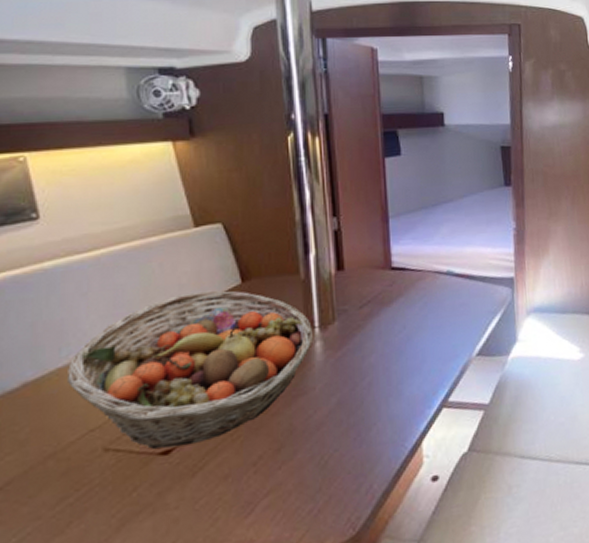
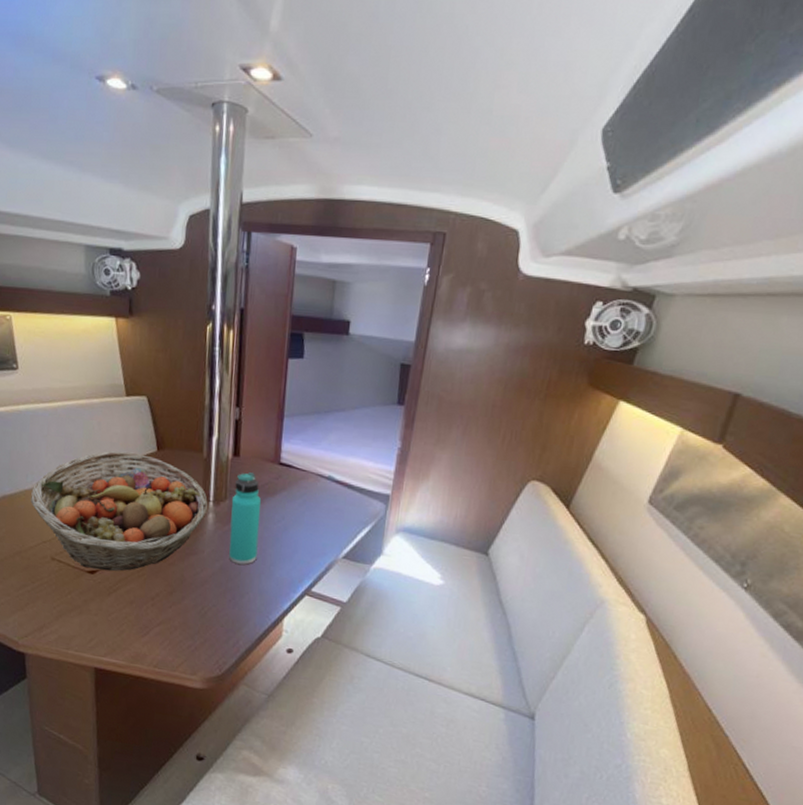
thermos bottle: none [341,284,380,394] -> present [229,472,262,566]

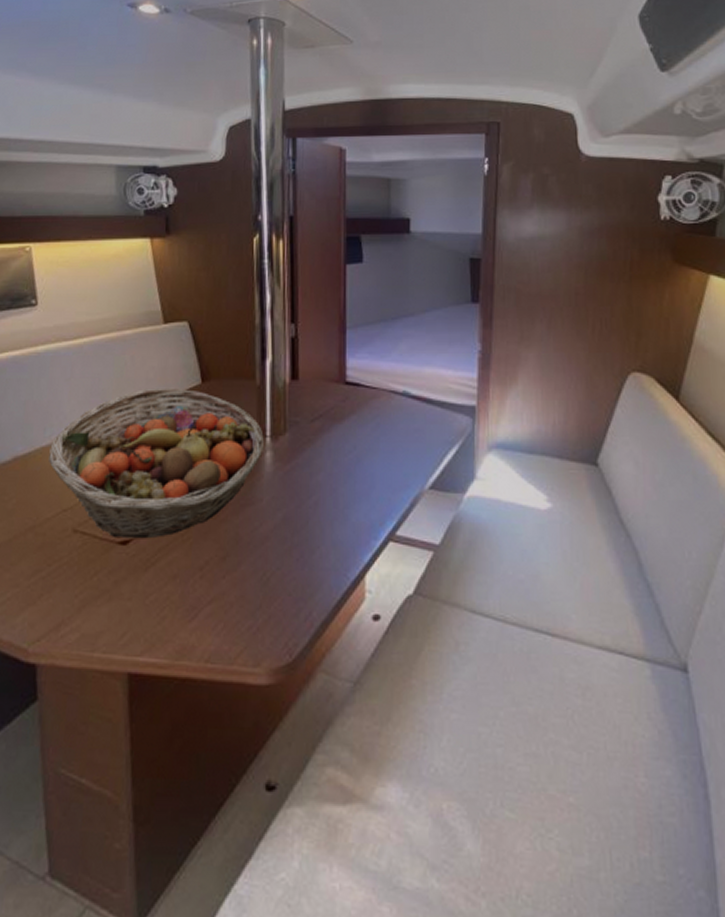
thermos bottle: present [229,472,262,566] -> none [292,397,328,512]

